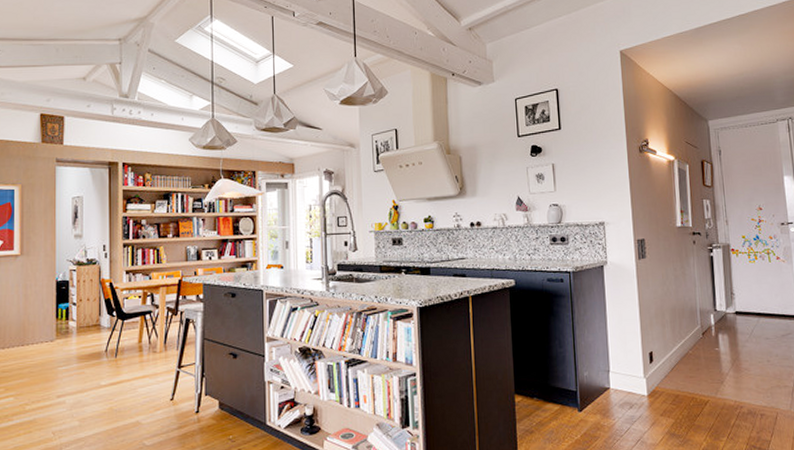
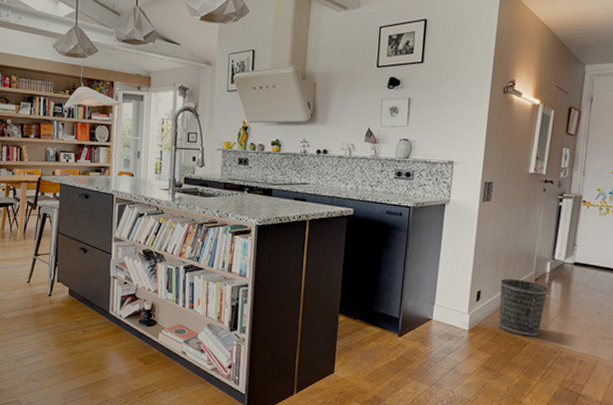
wastebasket: none [670,335,717,395] -> present [499,278,548,337]

